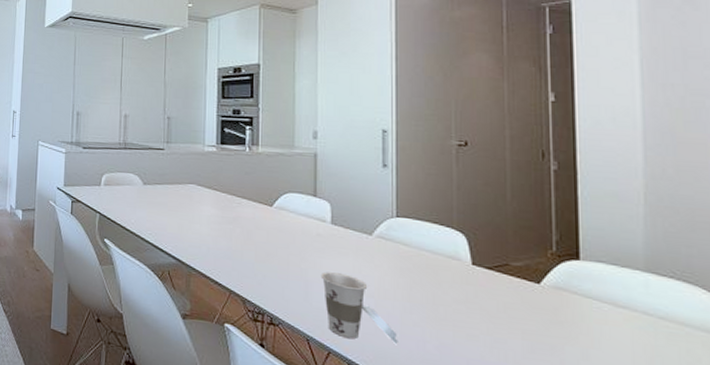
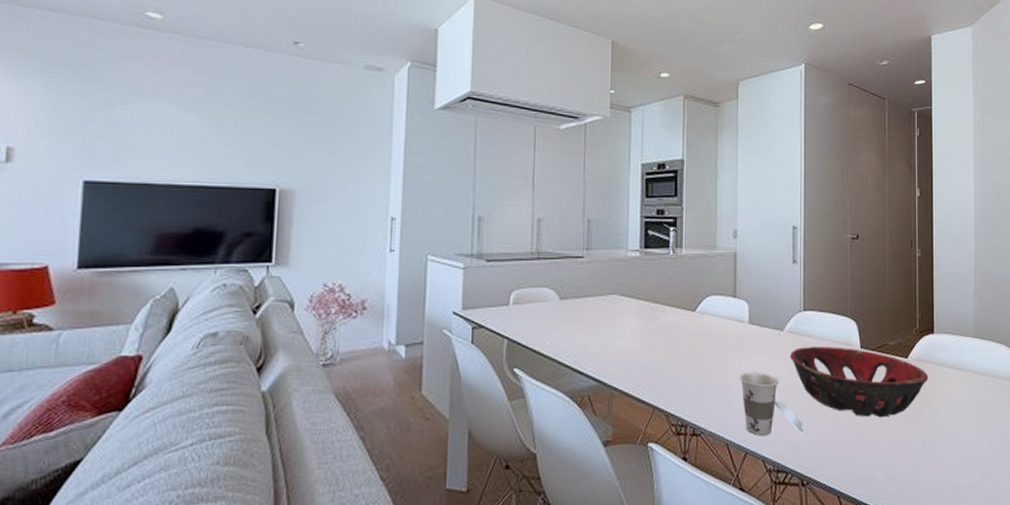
decorative bowl: none [381,254,573,346] -> present [790,347,929,418]

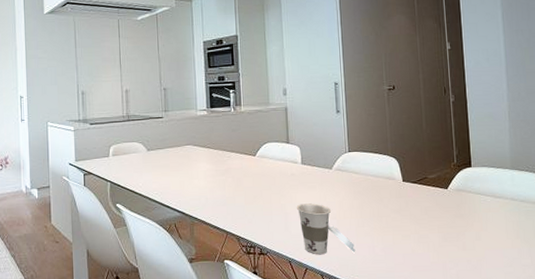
decorative bowl: present [790,347,929,418] -> none [339,181,469,240]

